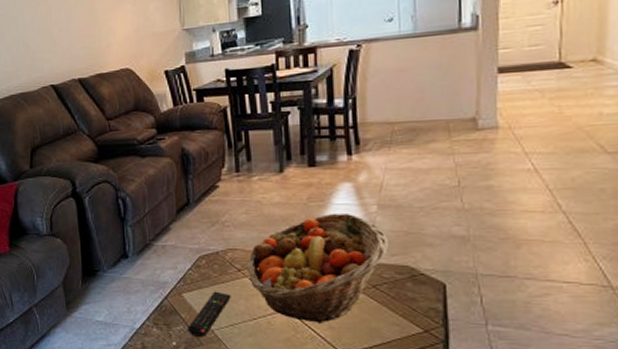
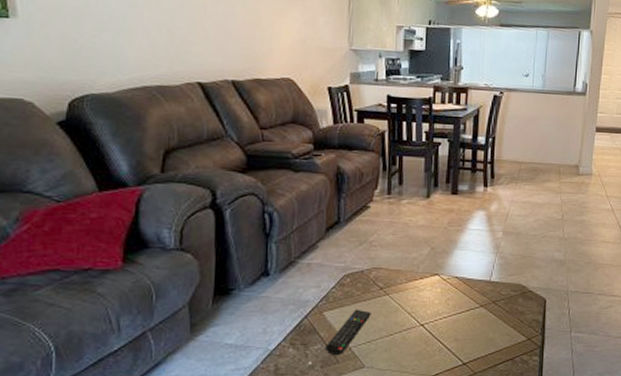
fruit basket: present [247,212,388,323] -> none [388,237,508,336]

